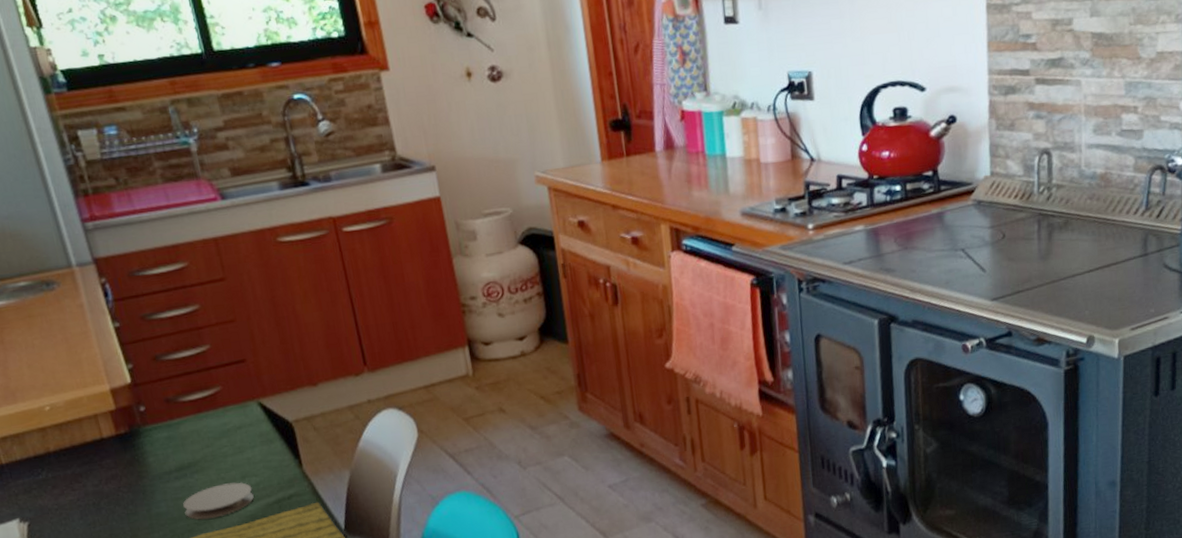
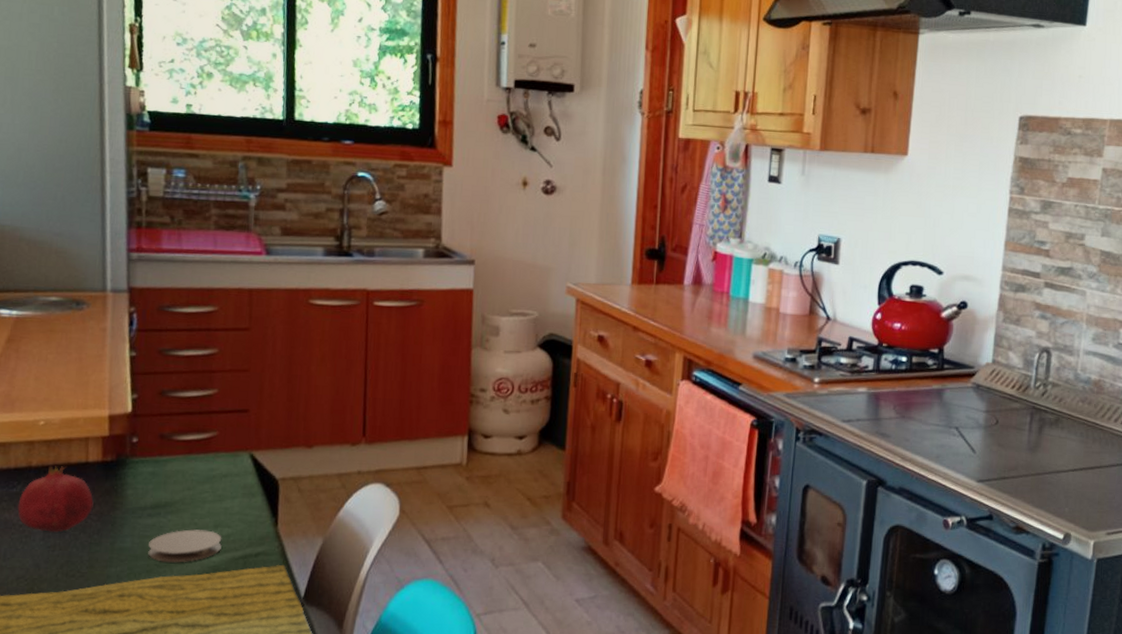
fruit: none [47,446,121,512] -> present [17,465,94,532]

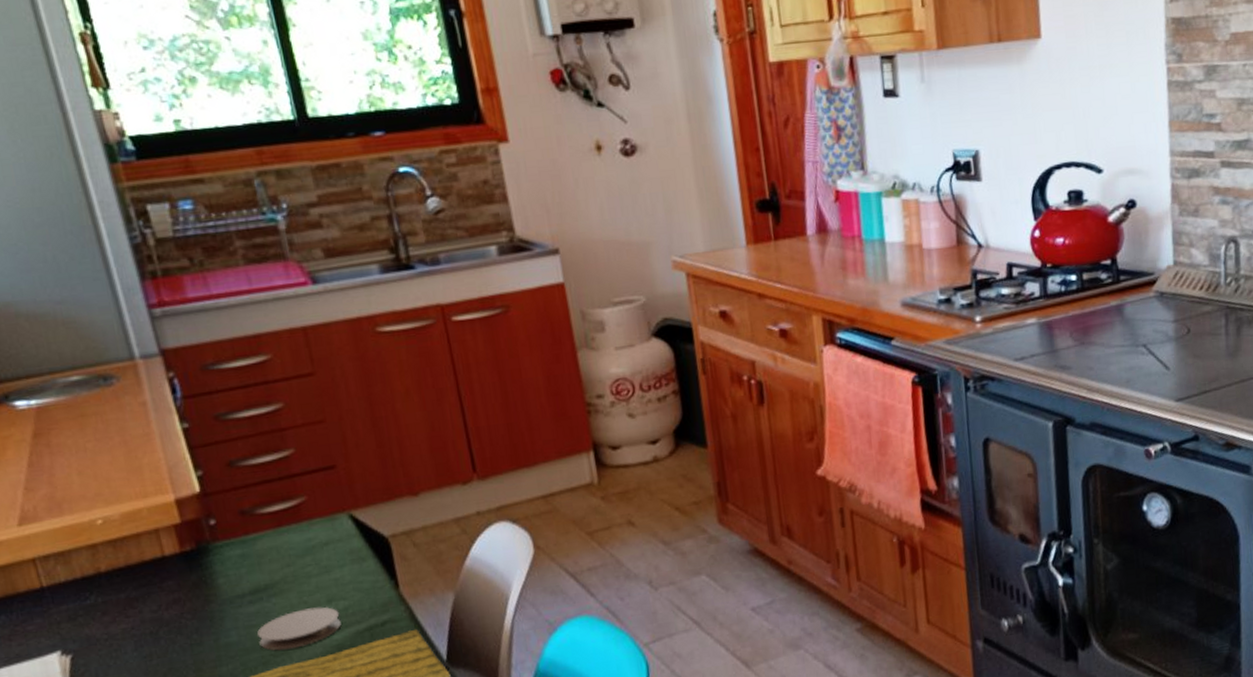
fruit: present [17,465,94,532] -> none [96,565,184,642]

